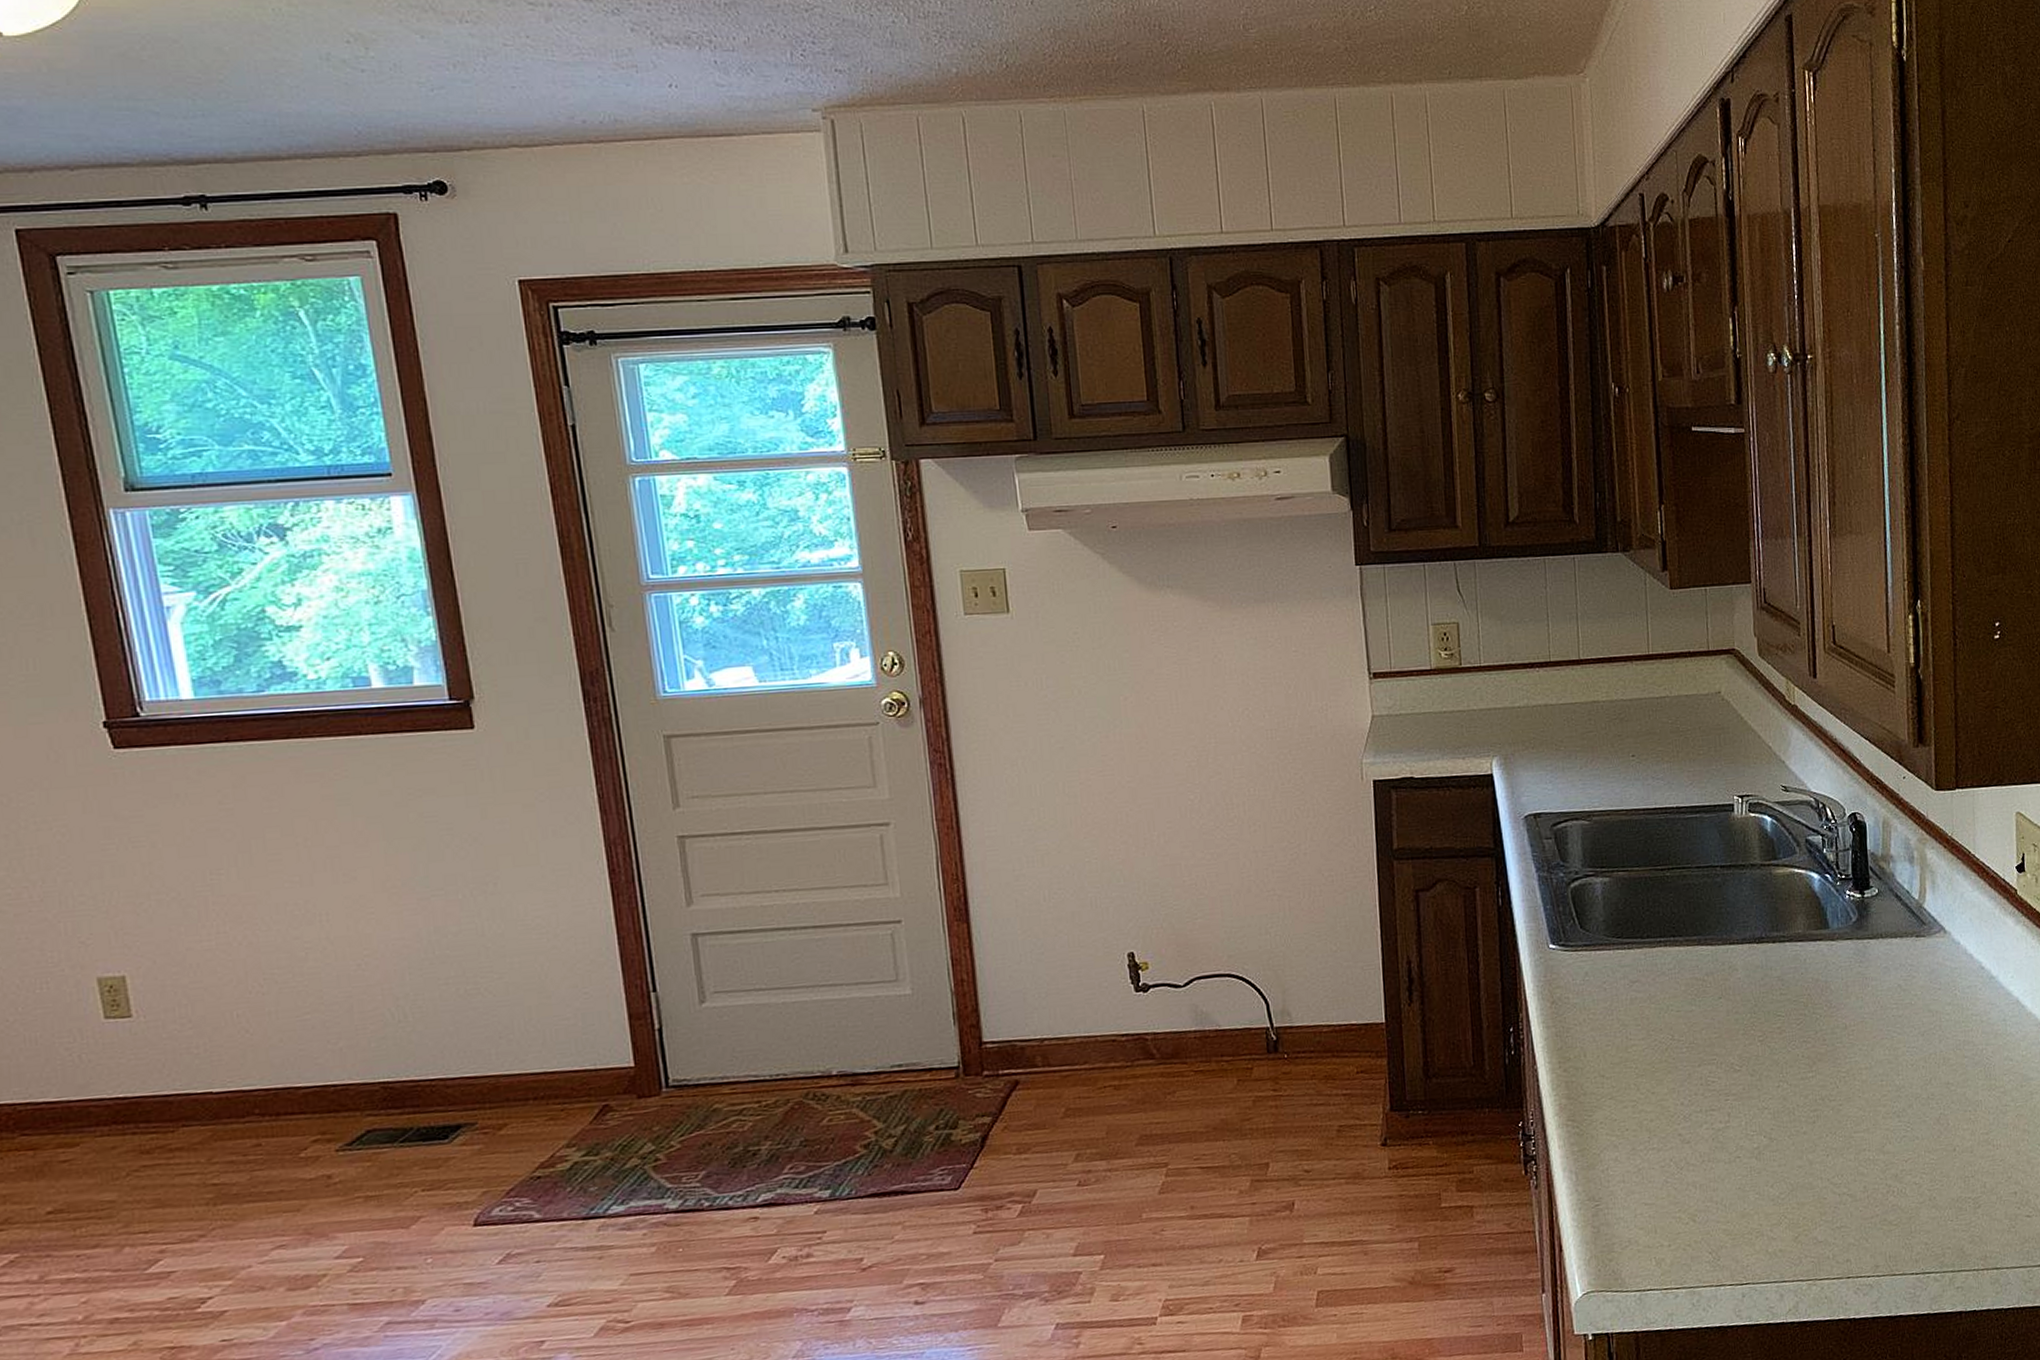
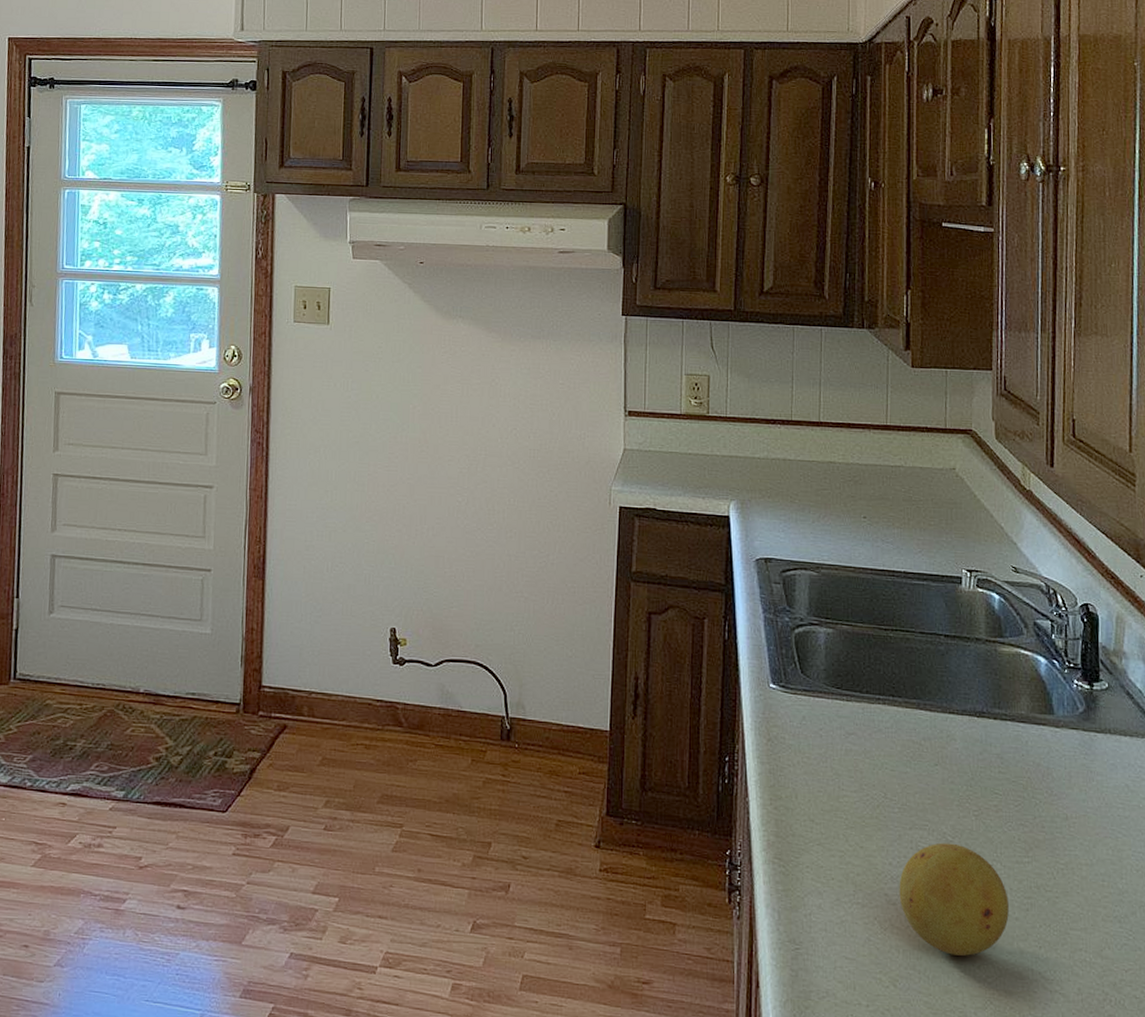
fruit: none [1691,1071,1797,1180] -> present [899,842,1009,956]

